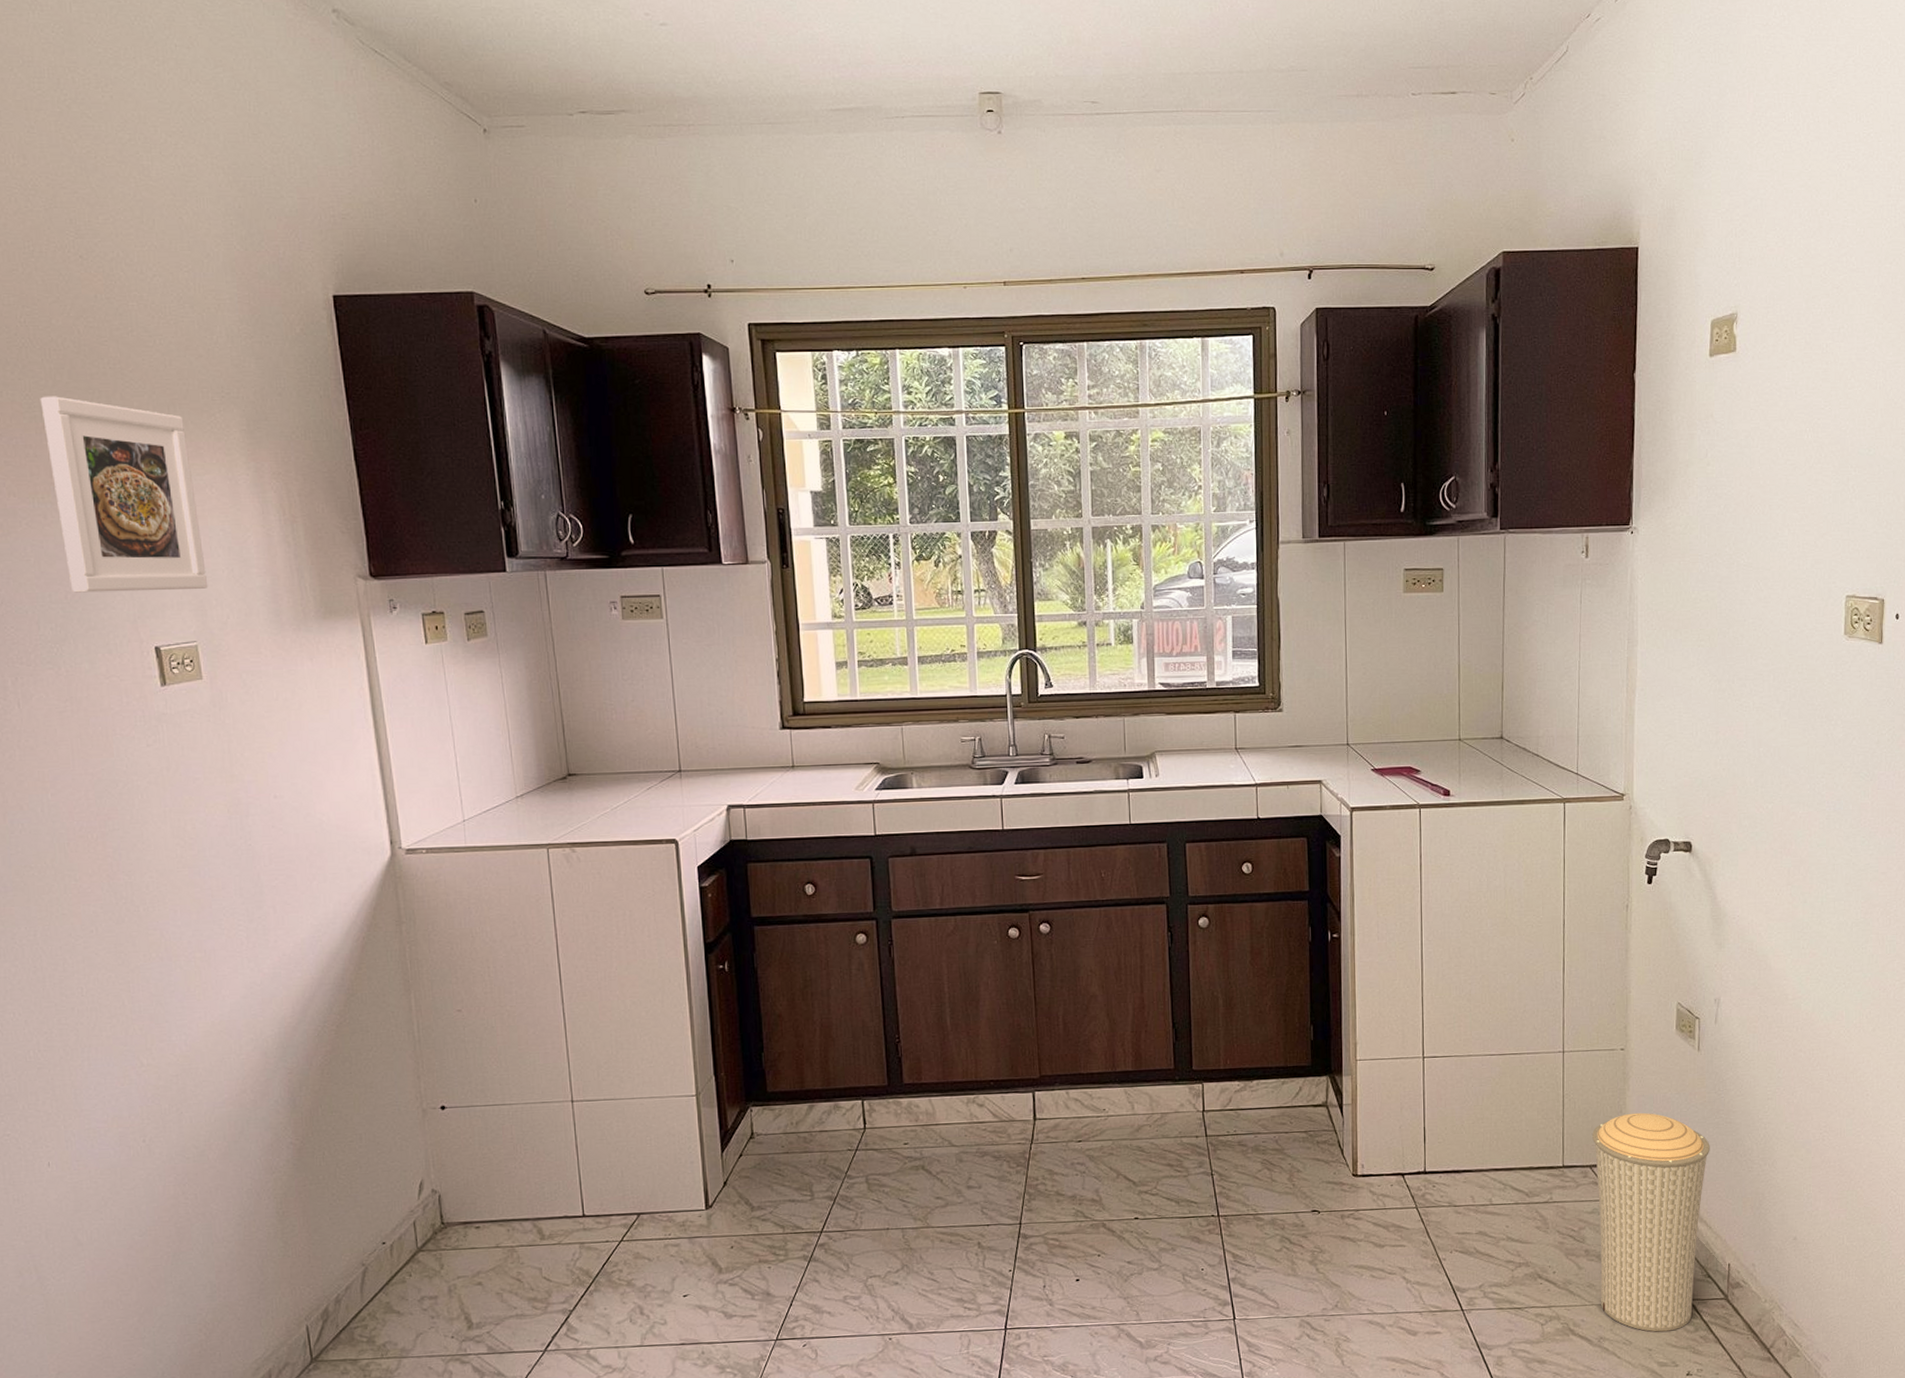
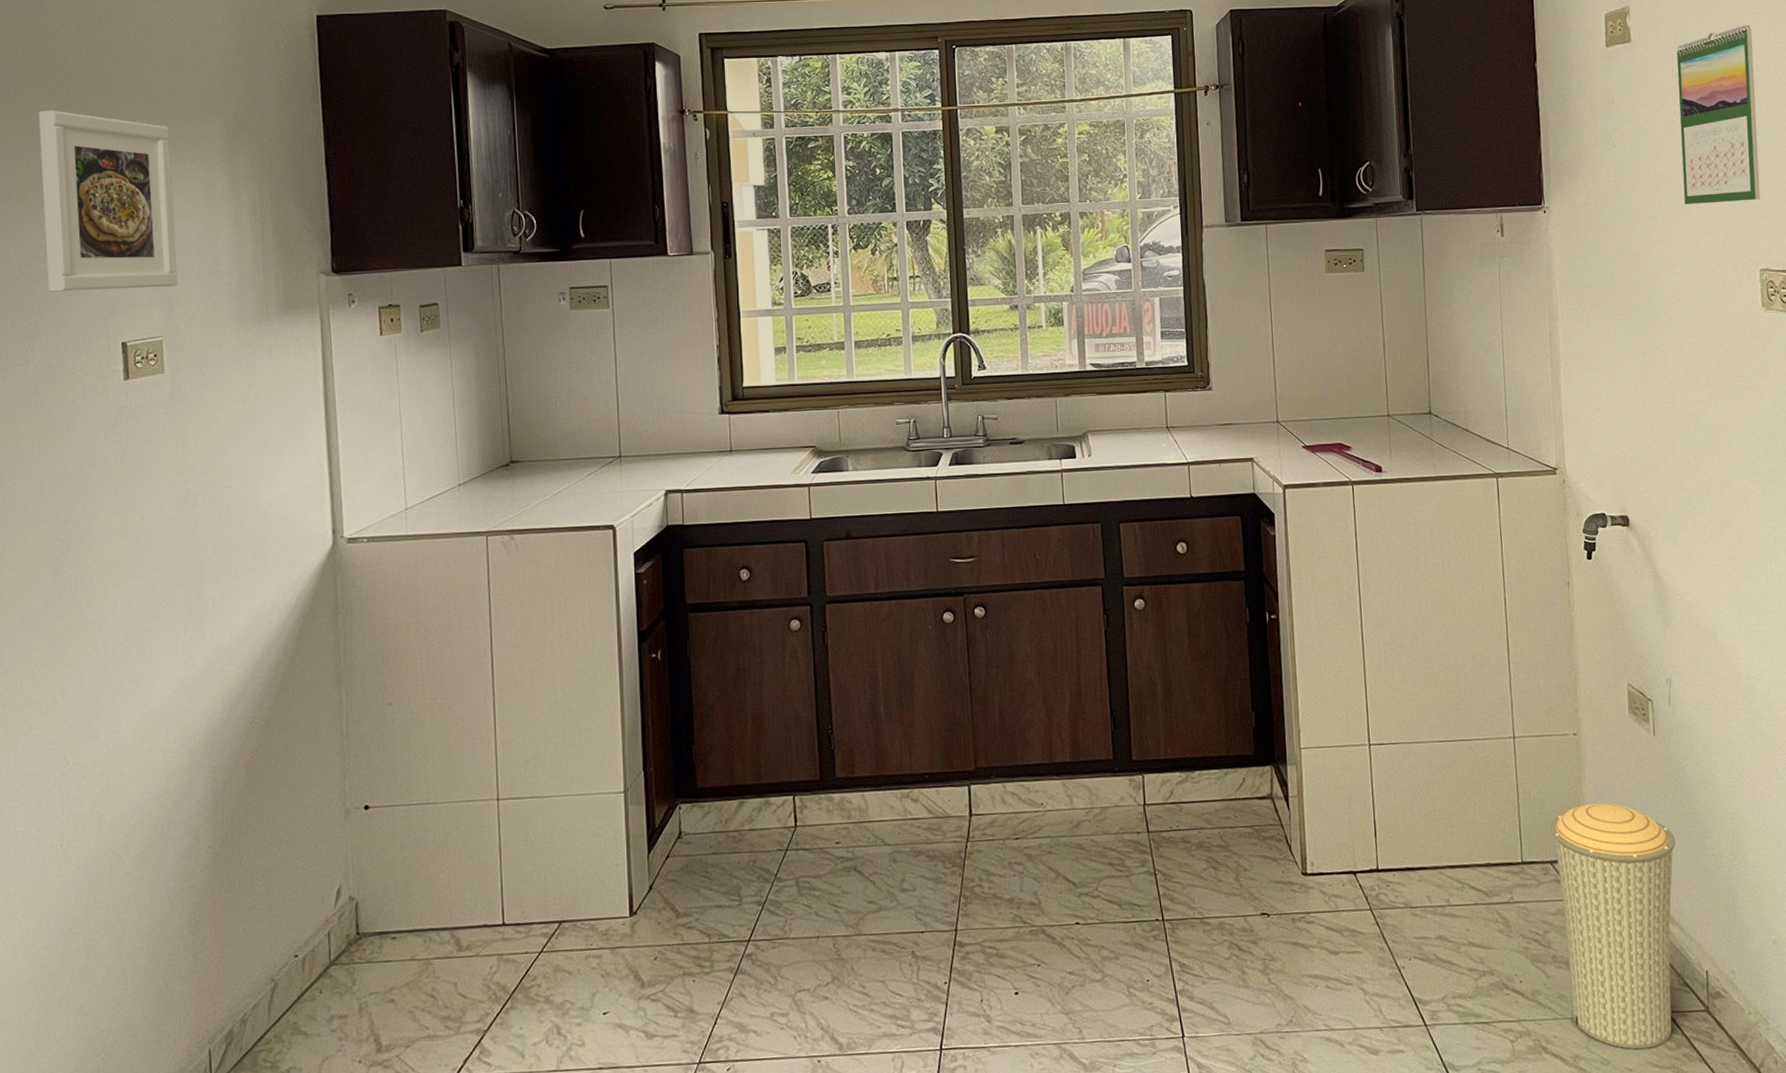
calendar: none [1776,334,1863,527] -> present [1676,24,1761,204]

